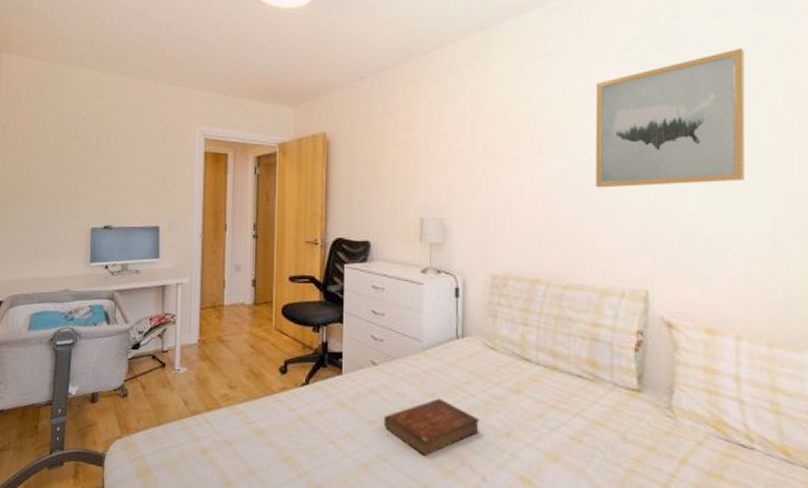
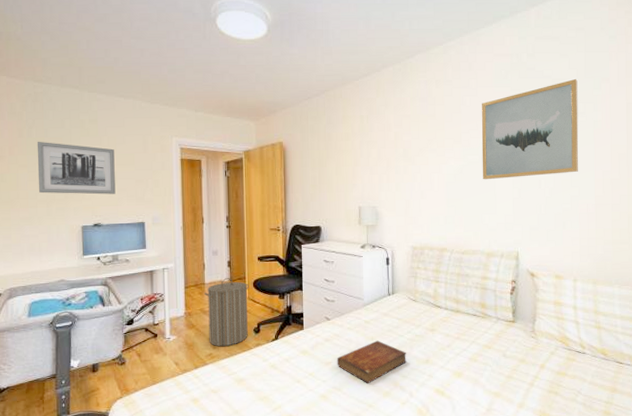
wall art: none [49,130,131,192] -> present [37,142,116,195]
laundry hamper: none [223,300,276,387] -> present [204,278,249,347]

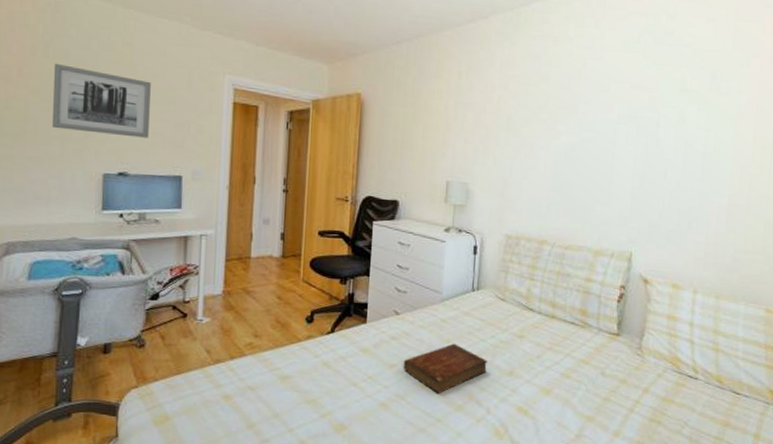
laundry hamper: present [204,278,249,347] -> none [249,253,304,336]
wall art: present [481,78,579,180] -> none [598,50,723,164]

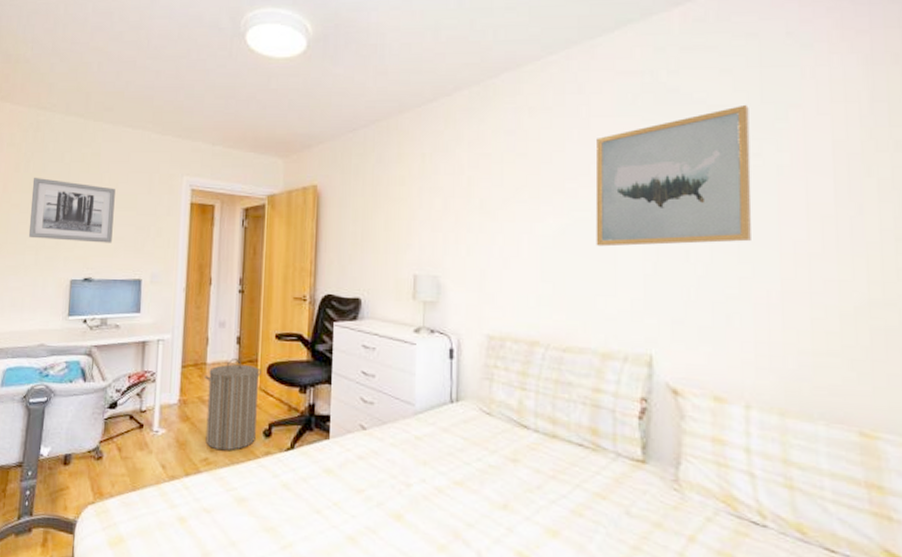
laundry hamper: none [249,253,304,336] -> present [205,359,261,451]
bible: present [403,343,487,394] -> none [372,466,474,529]
wall art: none [598,50,723,164] -> present [595,104,752,247]

